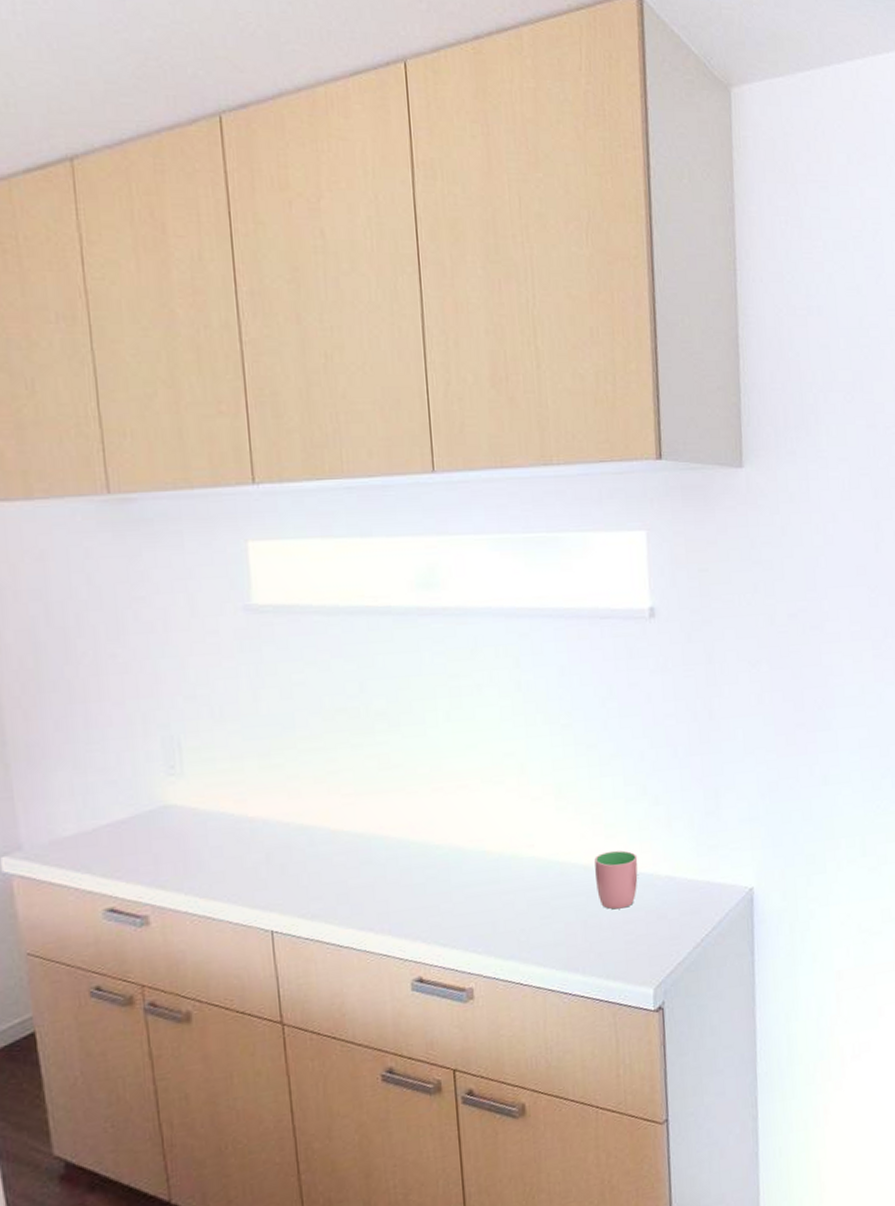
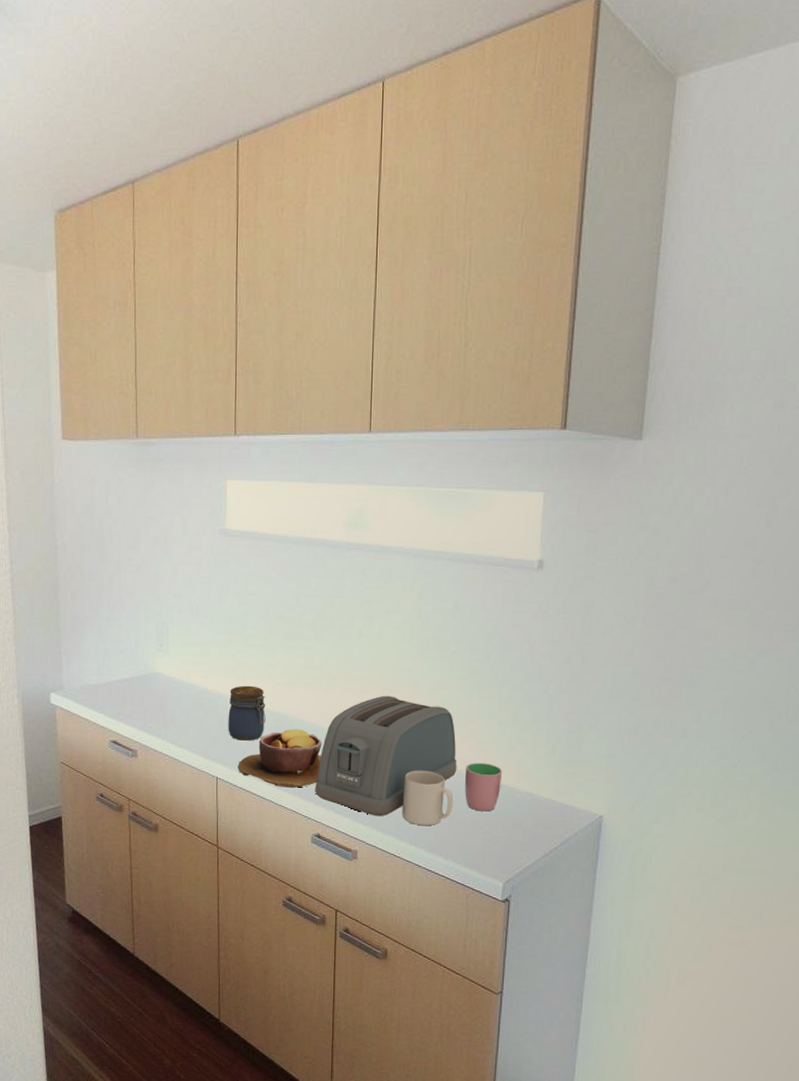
jar: none [279,802,334,877] -> present [228,685,266,741]
bowl: none [300,848,414,928] -> present [238,729,322,789]
toaster: none [409,788,585,941] -> present [315,695,457,817]
mug: none [522,871,585,941] -> present [402,770,454,826]

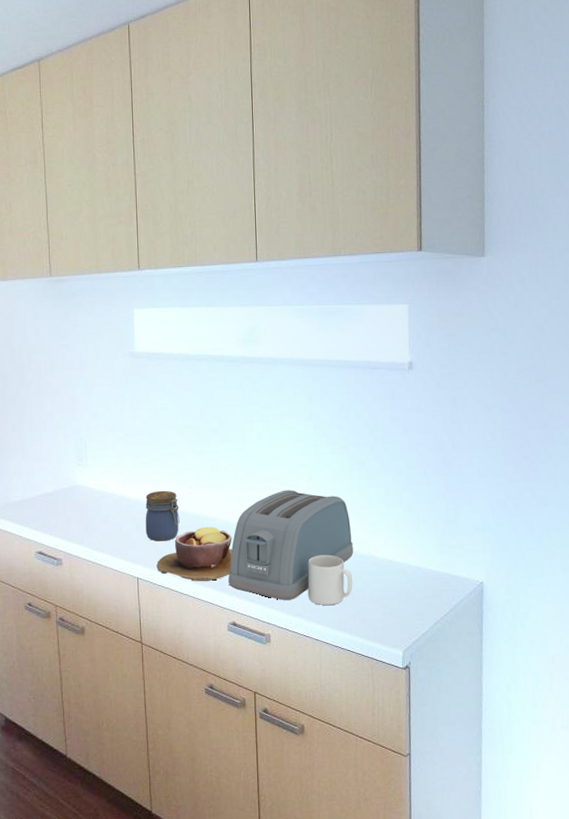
cup: present [465,762,503,812] -> none [361,543,394,588]

